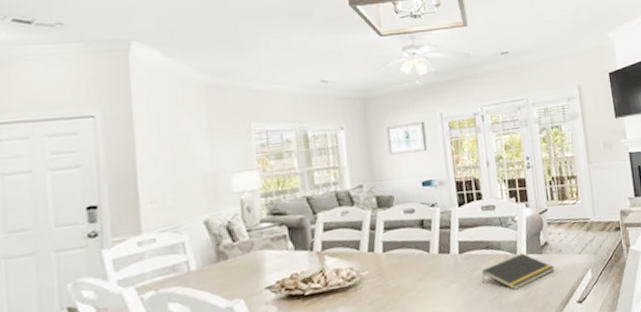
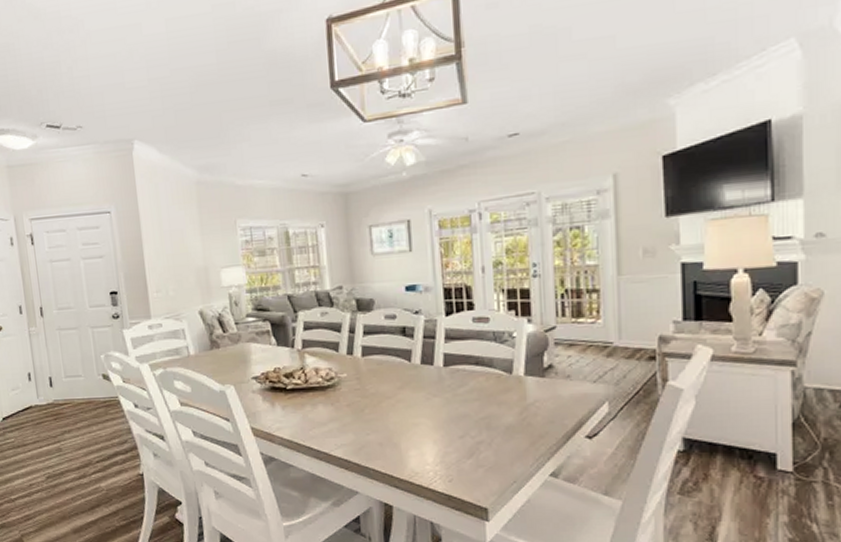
notepad: present [481,253,555,290] -> none [468,374,560,413]

